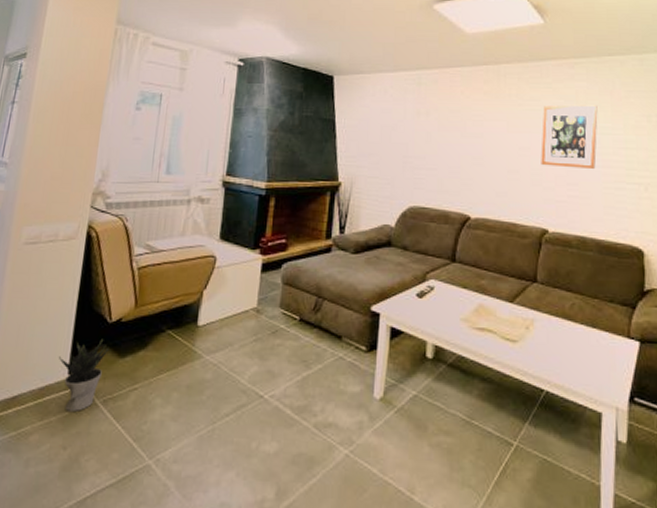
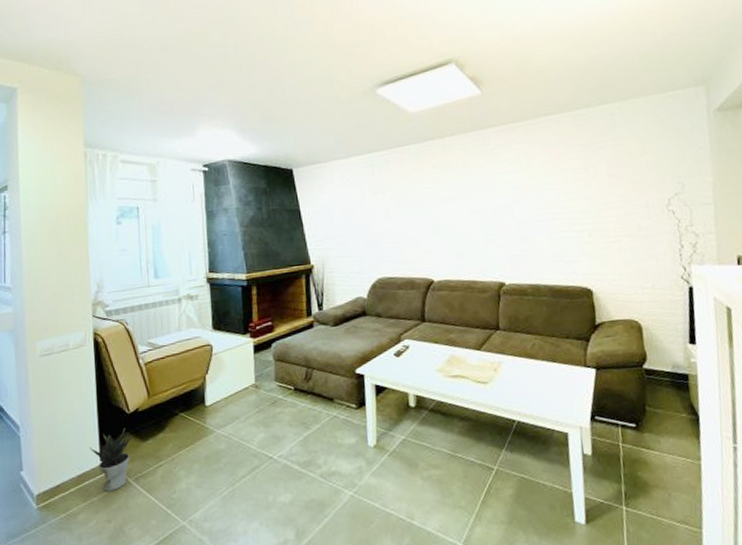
wall art: present [541,105,598,170] -> none [489,164,542,226]

